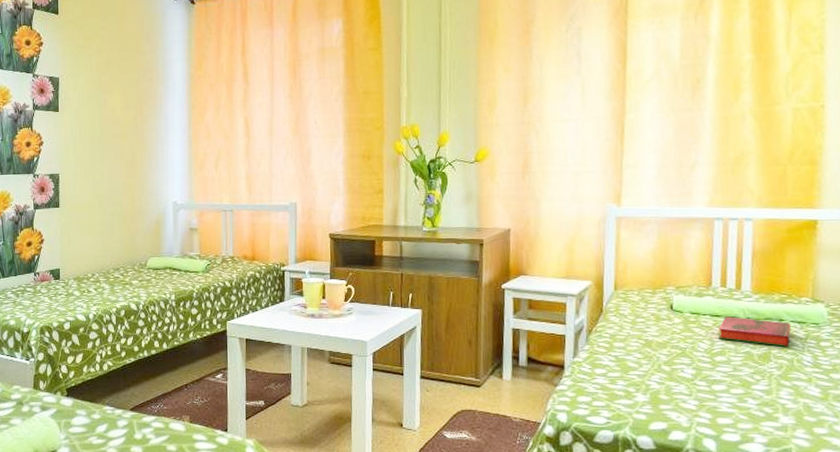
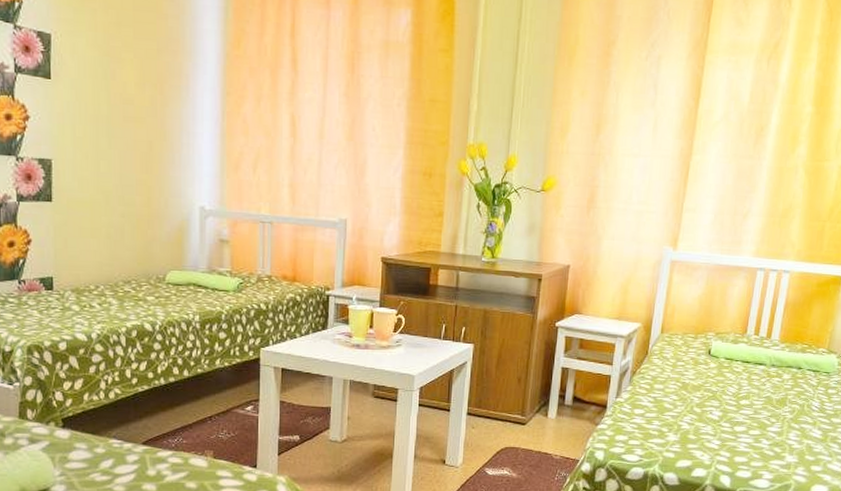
hardback book: present [718,316,791,347] -> none [746,363,807,393]

